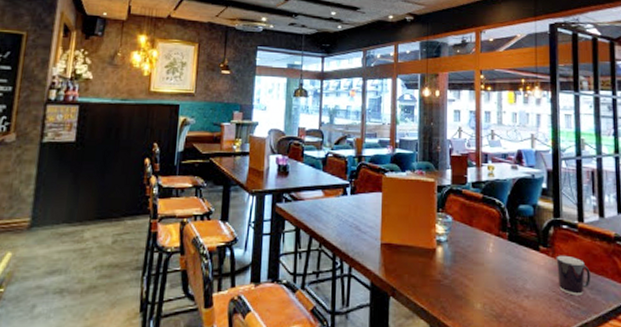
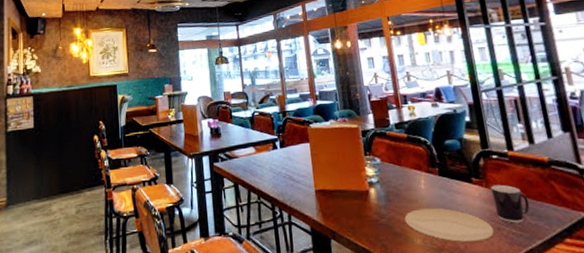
plate: none [468,273,553,313] -> present [404,207,494,244]

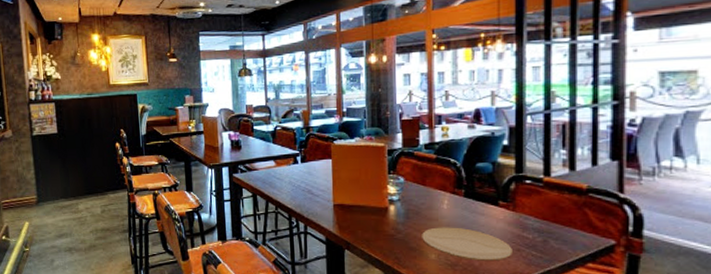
mug: present [490,184,530,223] -> none [517,209,556,246]

